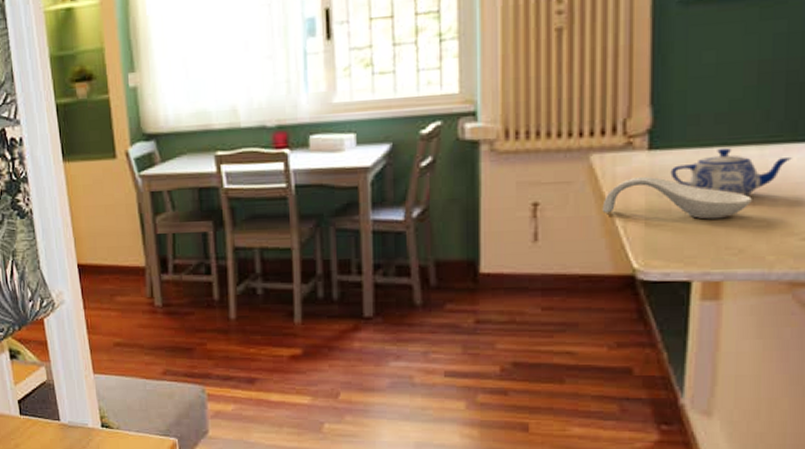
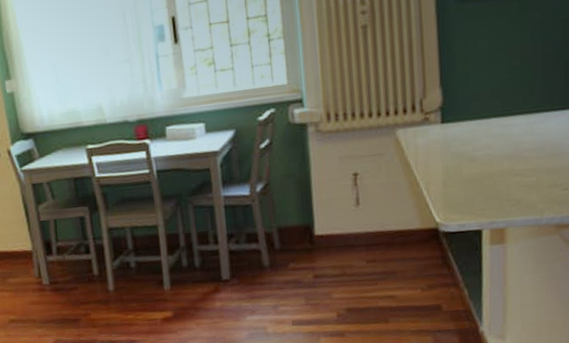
spoon rest: present [602,176,752,220] -> none [408,145,523,178]
teapot: present [670,147,792,197] -> none [460,118,551,158]

